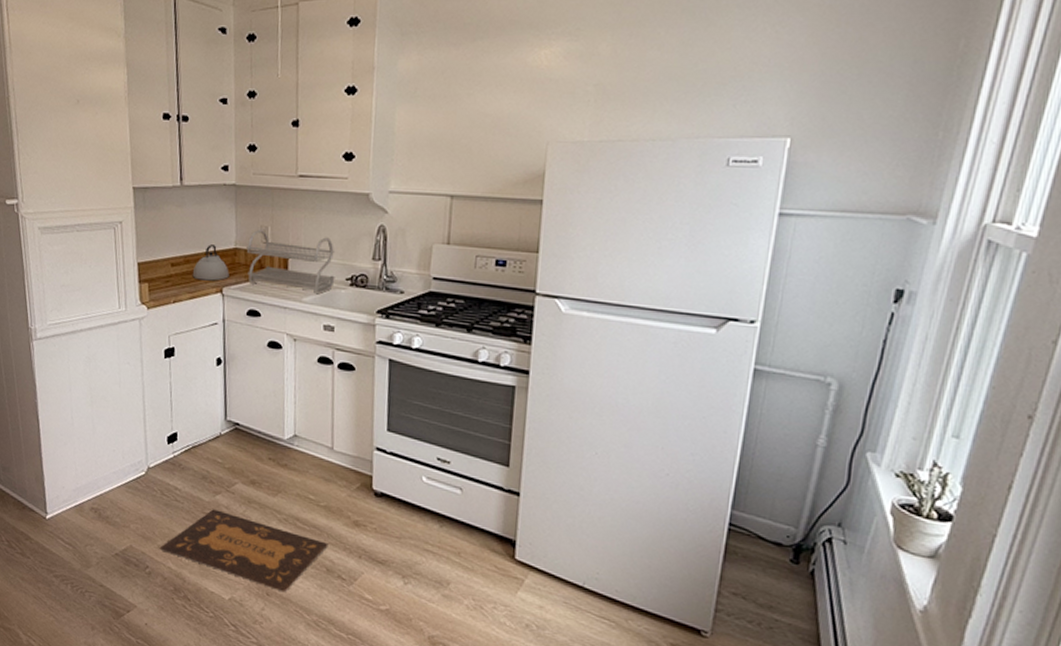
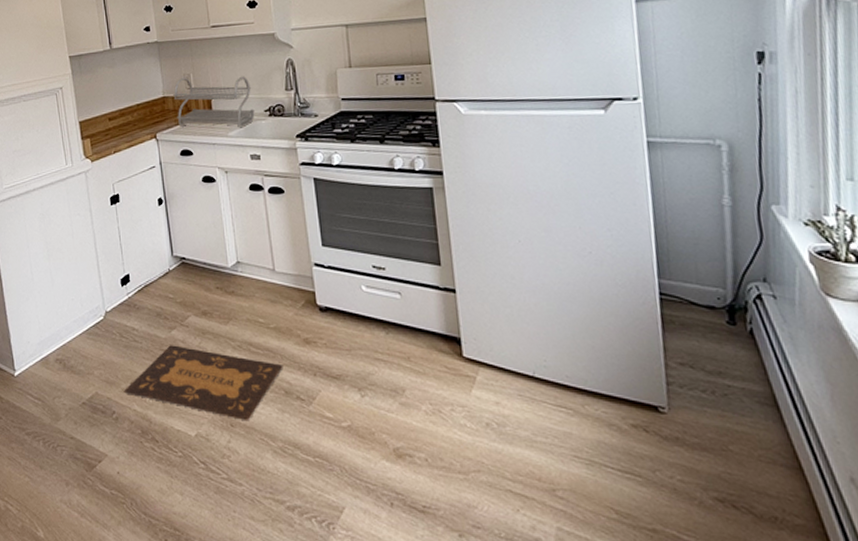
kettle: present [192,244,229,281] -> none [128,96,161,130]

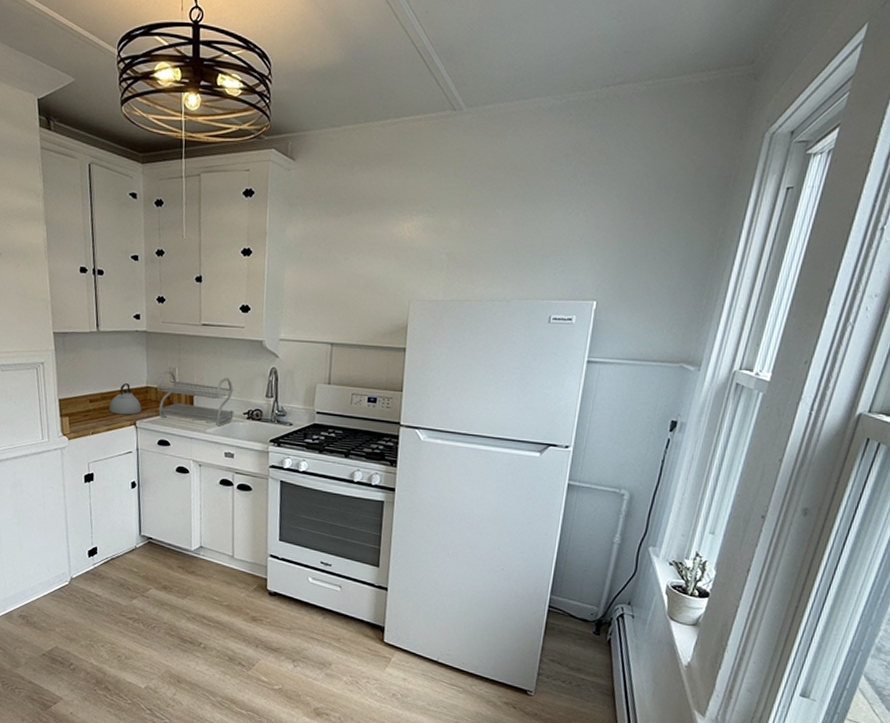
doormat: present [123,345,283,422] -> none [82,612,230,680]
kettle: none [128,96,161,130] -> present [108,383,142,415]

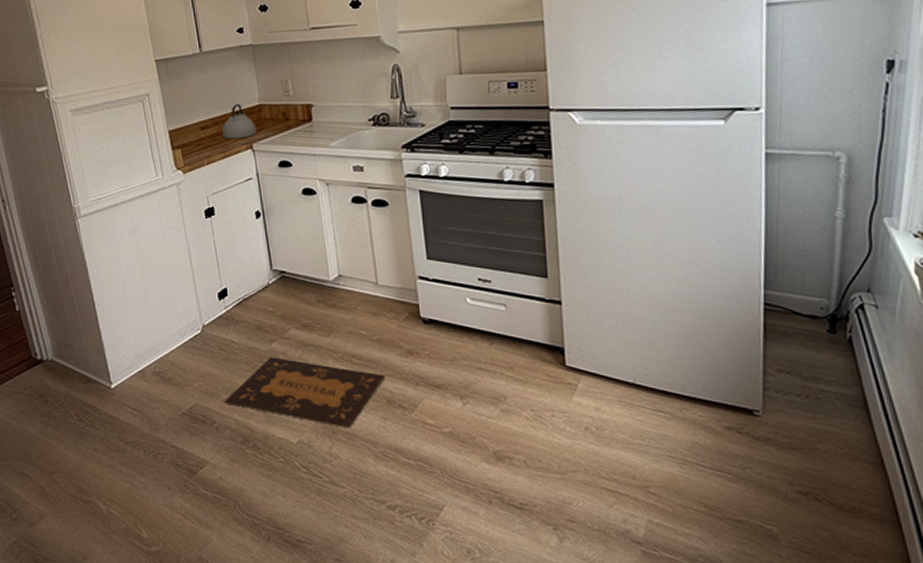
doormat: none [82,612,230,680] -> present [223,357,386,429]
dish rack: present [157,370,234,427] -> none [270,83,358,138]

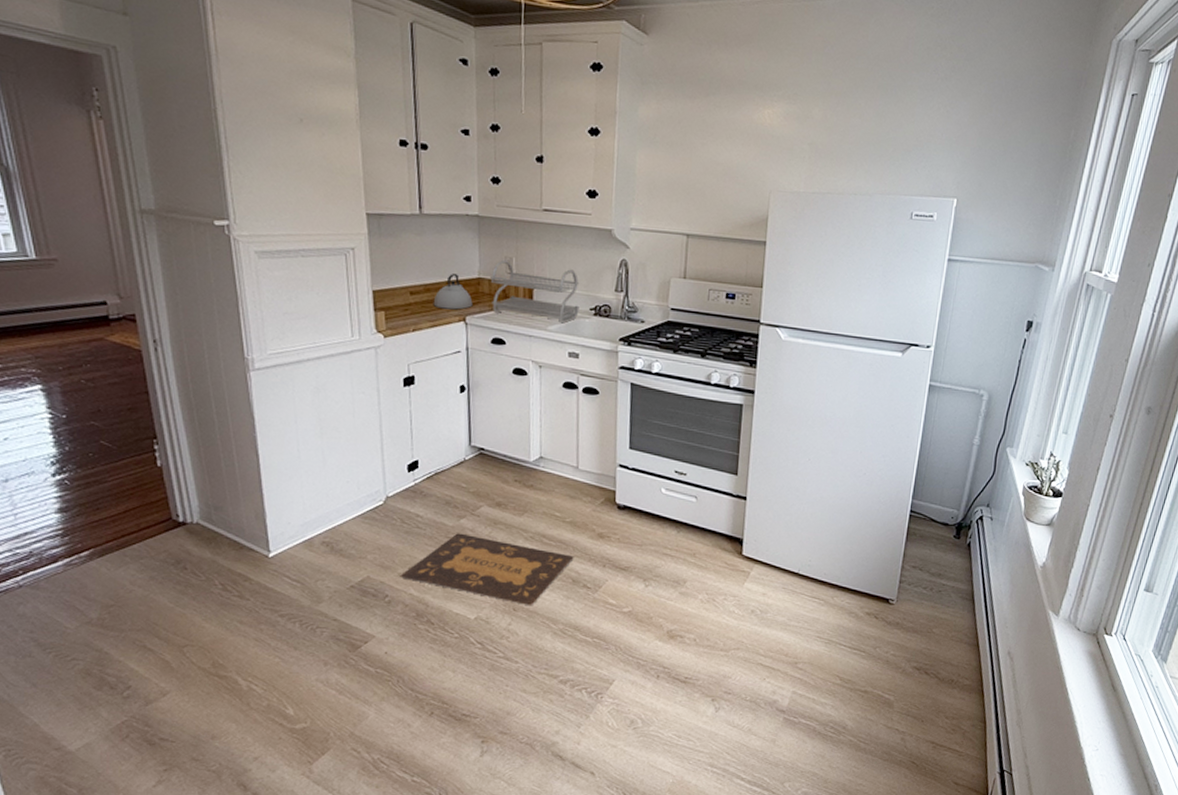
dish rack: none [270,83,358,138] -> present [490,259,580,324]

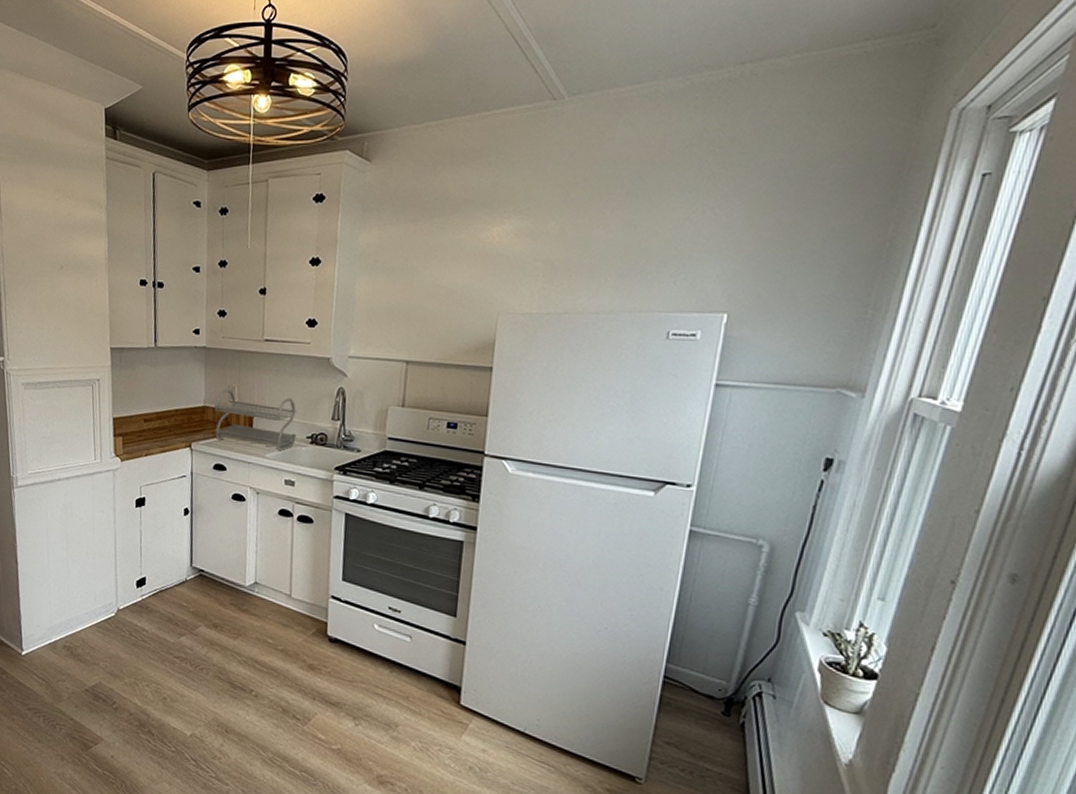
doormat: present [400,533,574,606] -> none [126,650,285,731]
kettle: present [433,274,473,310] -> none [163,402,198,437]

